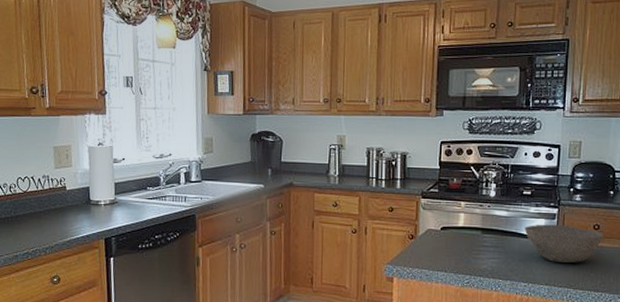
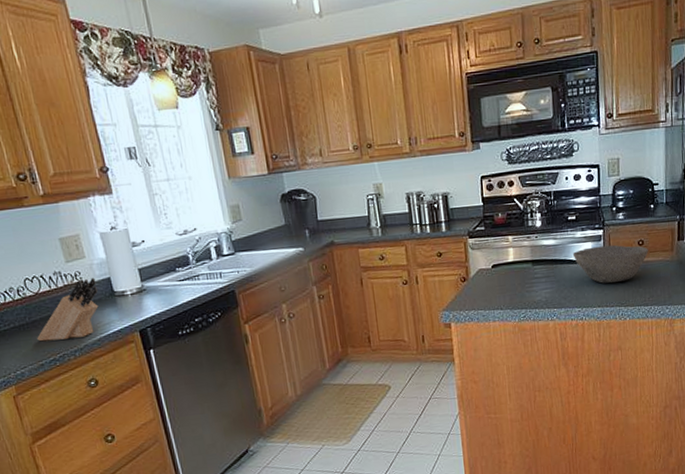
knife block: none [17,185,77,237] -> present [37,277,99,342]

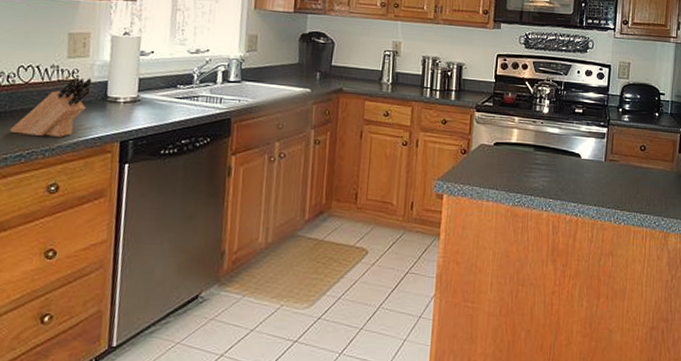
bowl: present [572,244,648,284] -> none [575,143,649,184]

